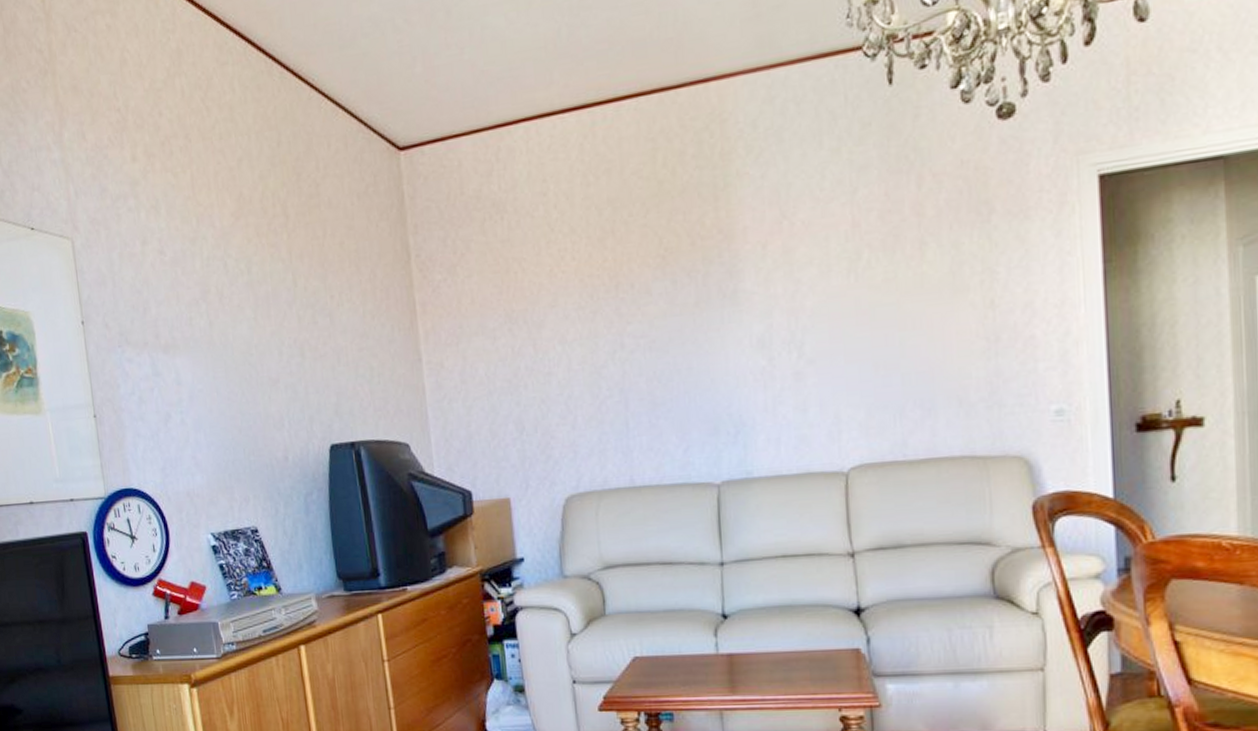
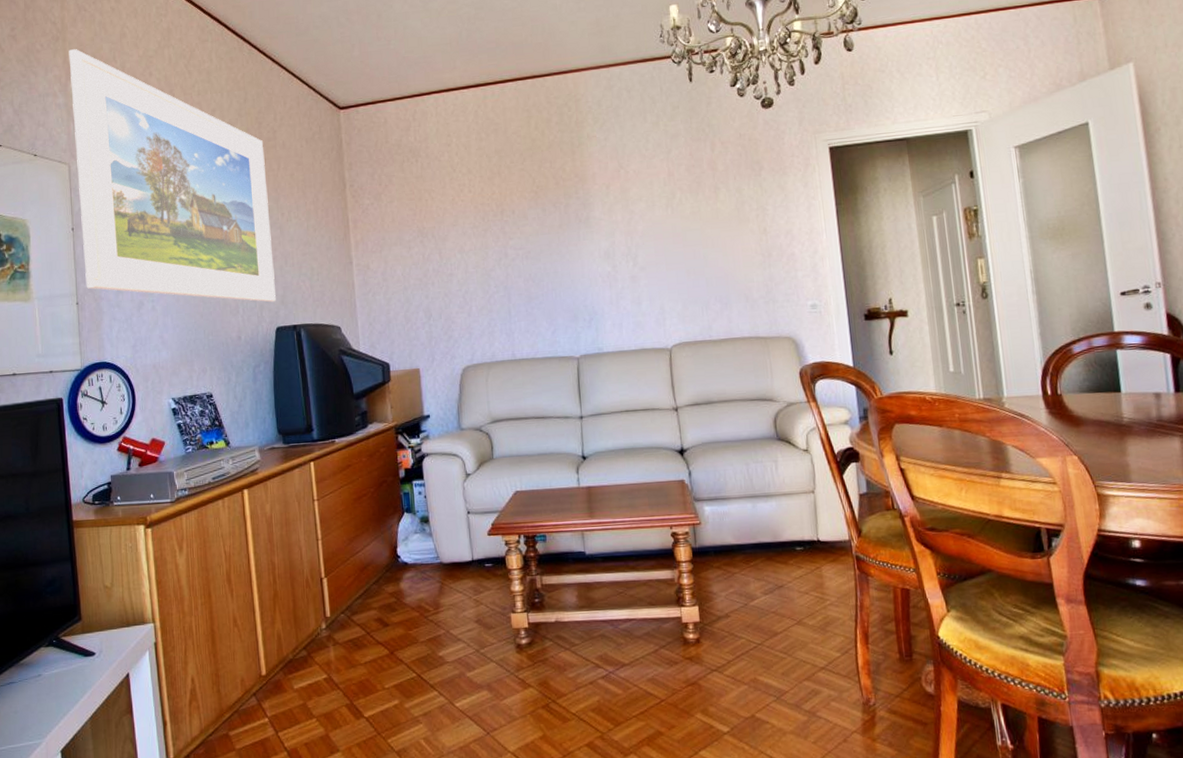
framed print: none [60,85,329,413] -> present [69,49,277,302]

